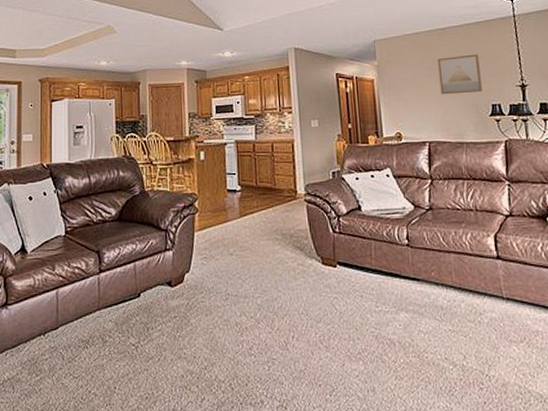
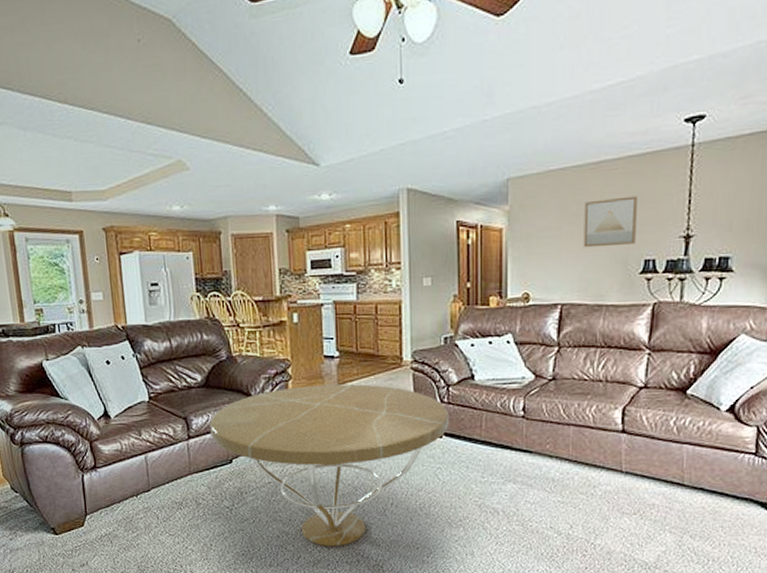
coffee table: none [121,216,342,387] -> present [210,384,448,547]

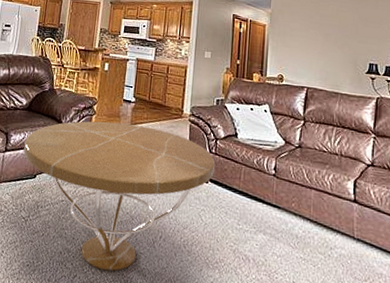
wall art: present [583,196,637,248] -> none [324,15,363,51]

